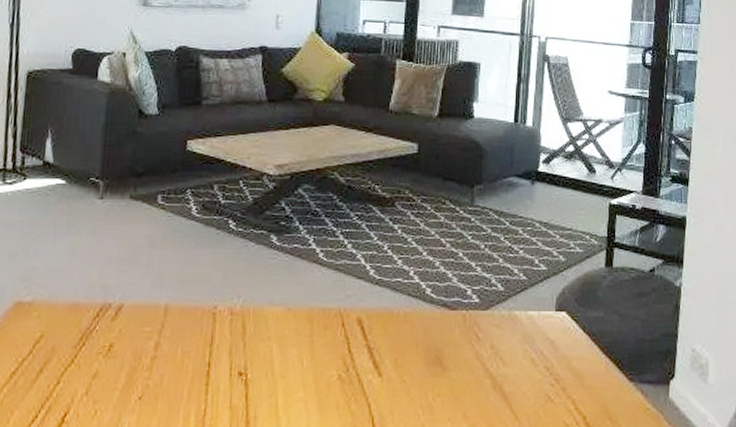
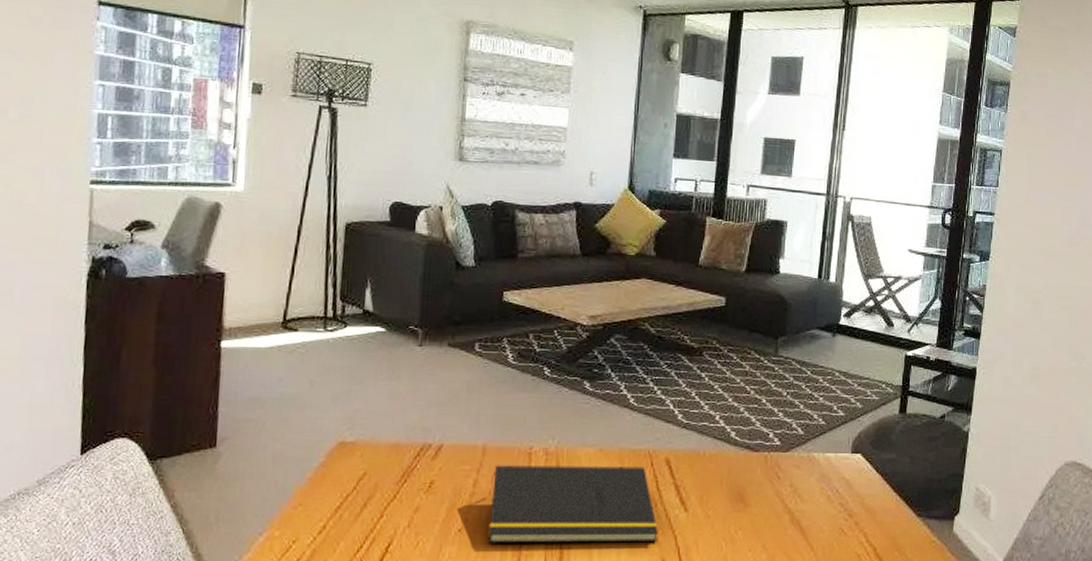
notepad: none [169,326,350,412] -> present [488,465,658,543]

